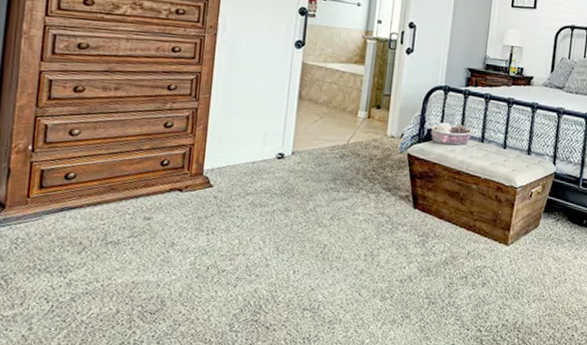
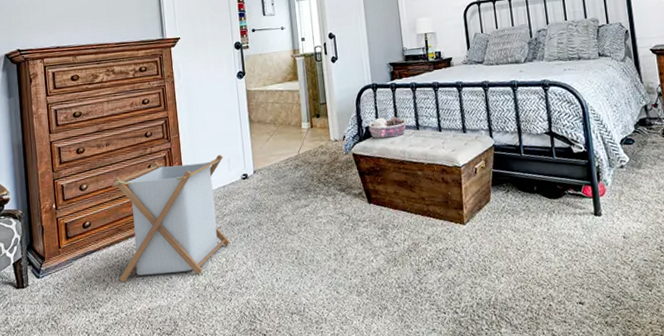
laundry basket: none [101,119,259,254] -> present [112,154,231,283]

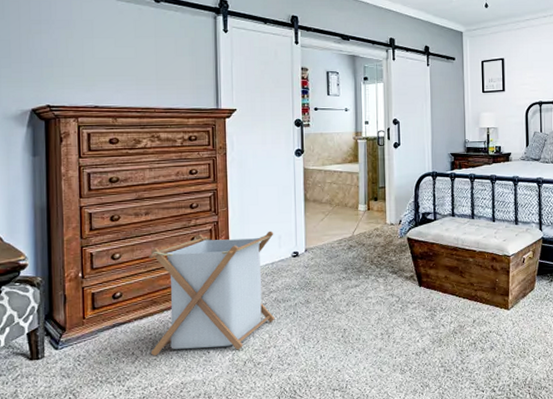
decorative basket: present [368,117,407,139] -> none [425,205,463,225]

